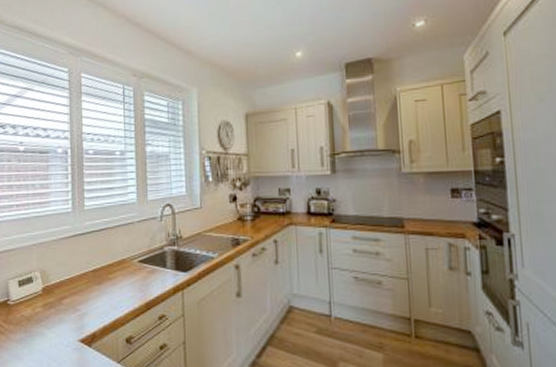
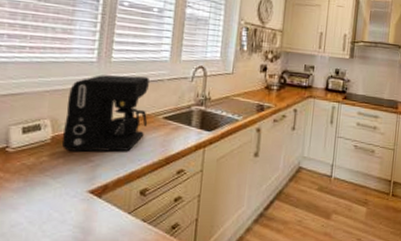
coffee maker: none [51,221,125,301] -> present [61,75,149,152]

